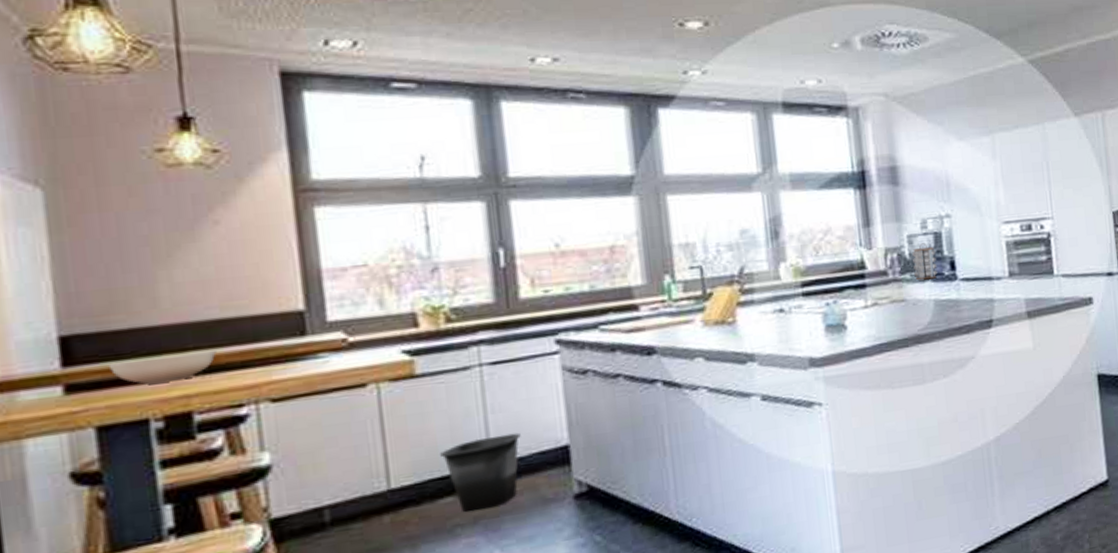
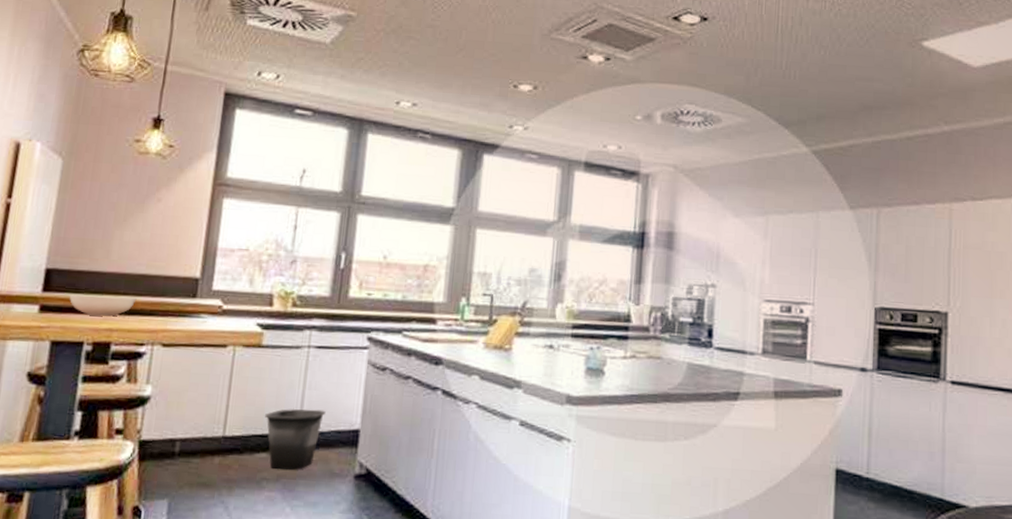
spice rack: present [912,243,938,281] -> none [673,307,696,343]

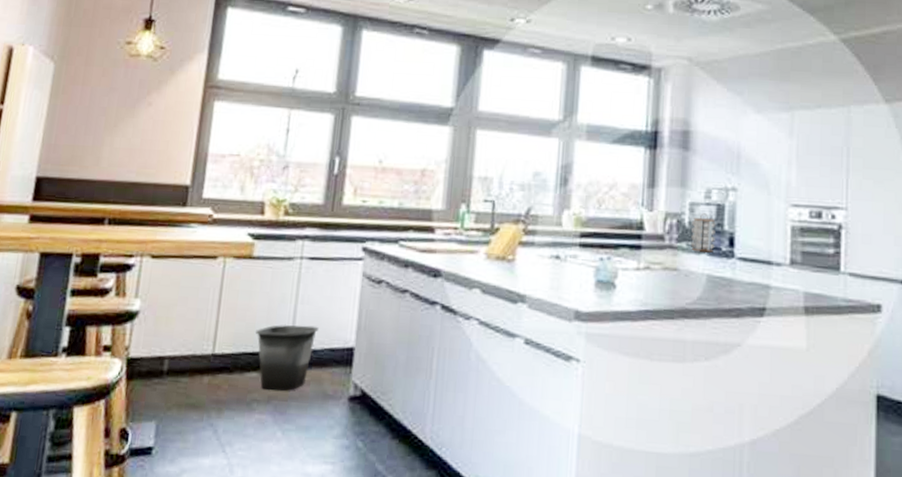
bowl: present [69,295,137,317] -> none [59,204,126,227]
spice rack: none [673,307,696,343] -> present [691,213,716,253]

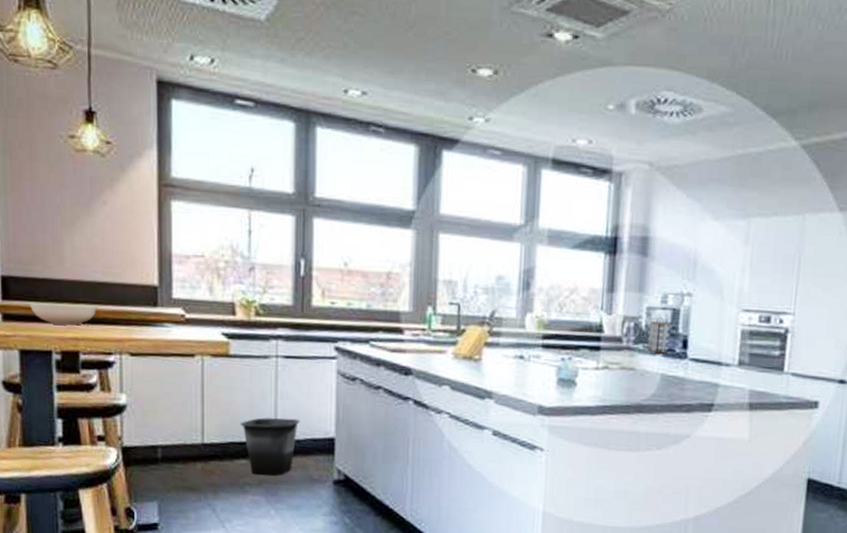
bowl: none [59,204,126,227] -> present [29,303,98,326]

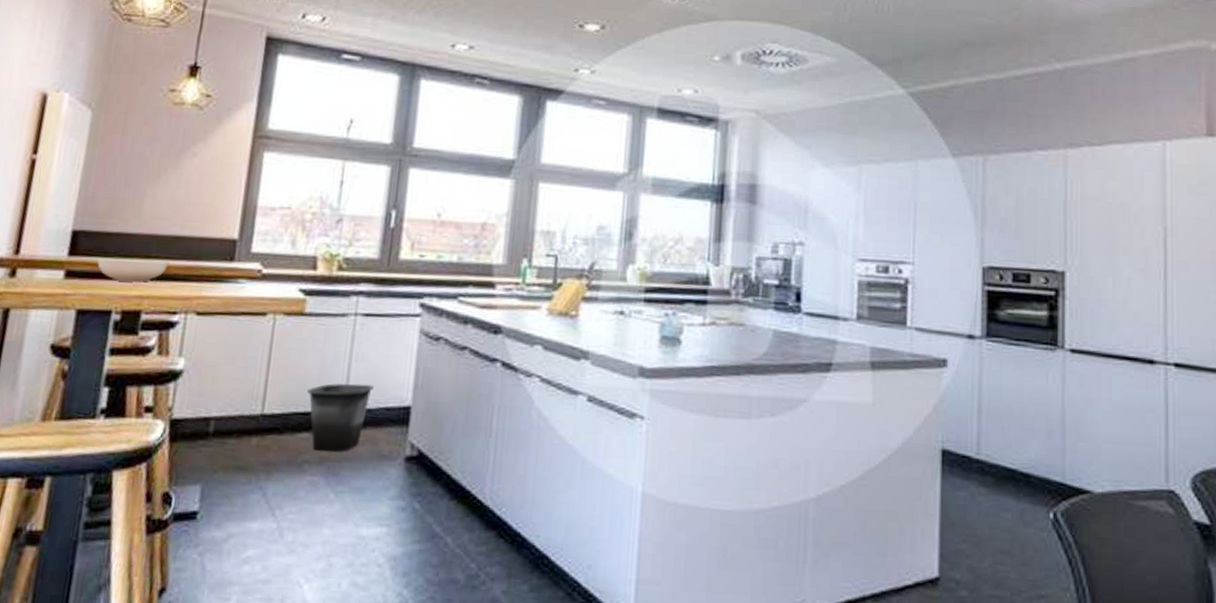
spice rack: present [647,317,671,354] -> none [757,268,783,308]

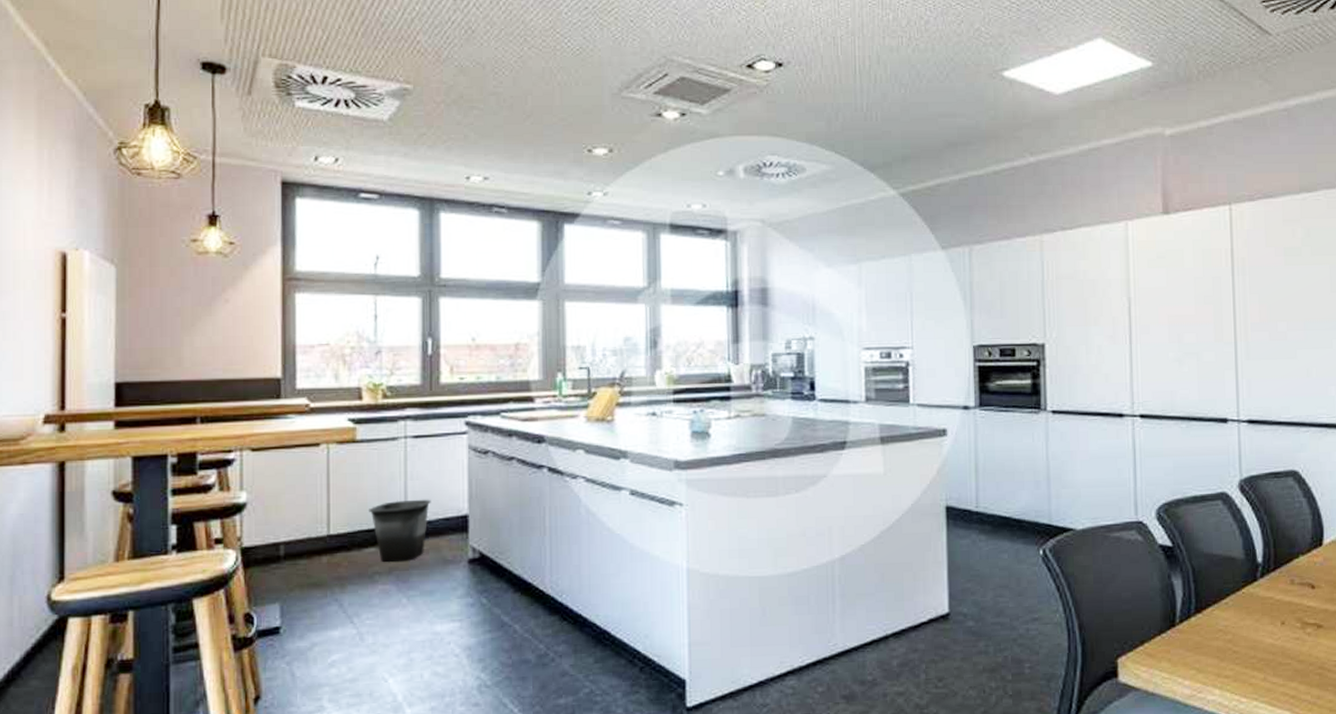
bowl: present [97,259,170,283] -> none [145,404,217,427]

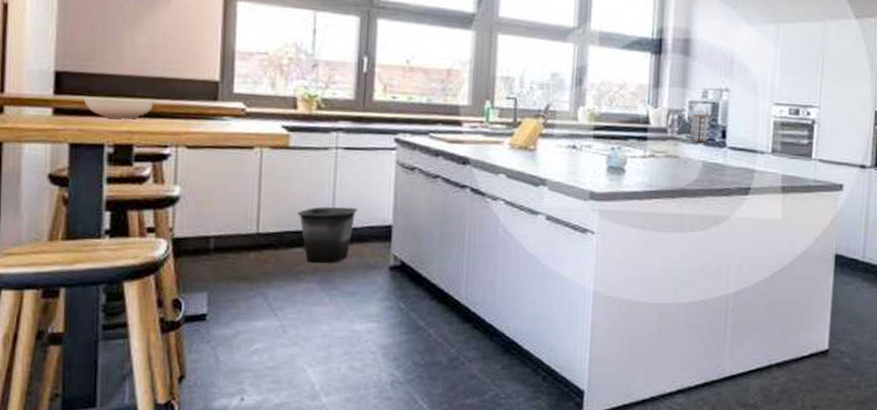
bowl: none [145,404,217,427] -> present [83,98,155,119]
spice rack: none [775,362,798,398] -> present [689,110,711,143]

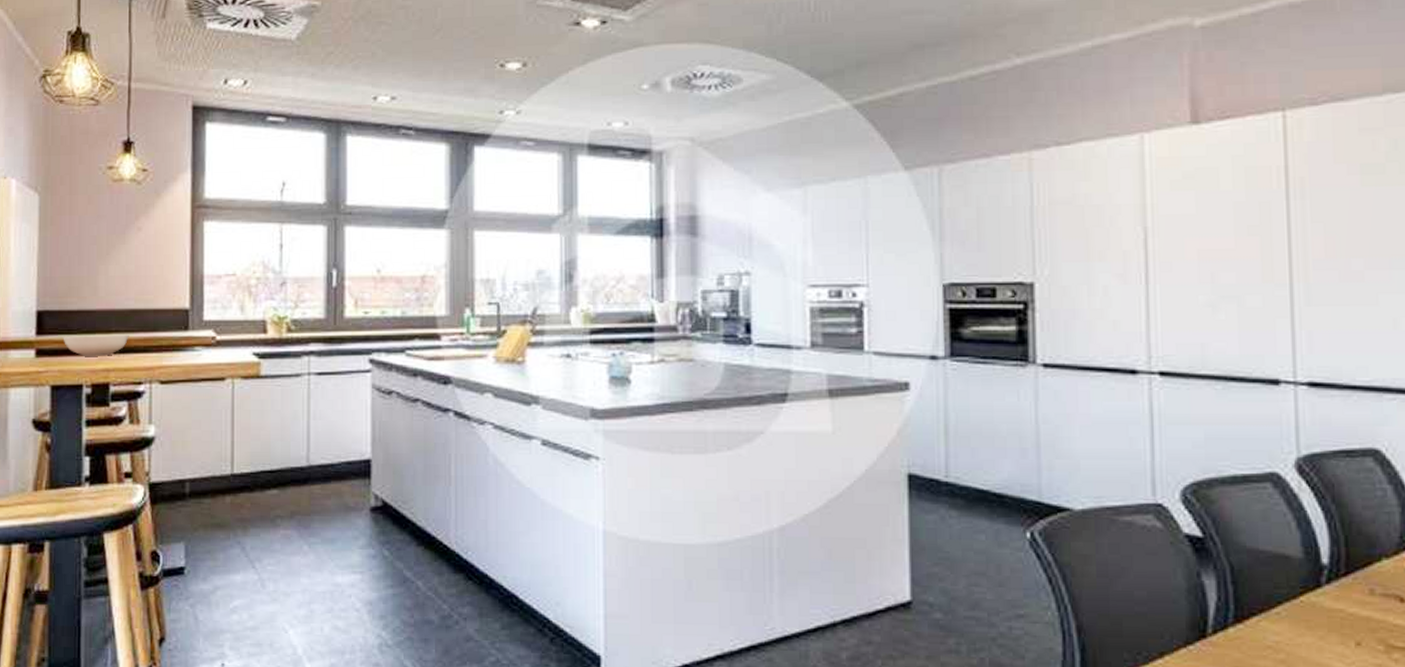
waste bin: present [298,207,358,263] -> none [272,440,334,505]
spice rack: present [689,110,711,143] -> none [705,300,731,341]

